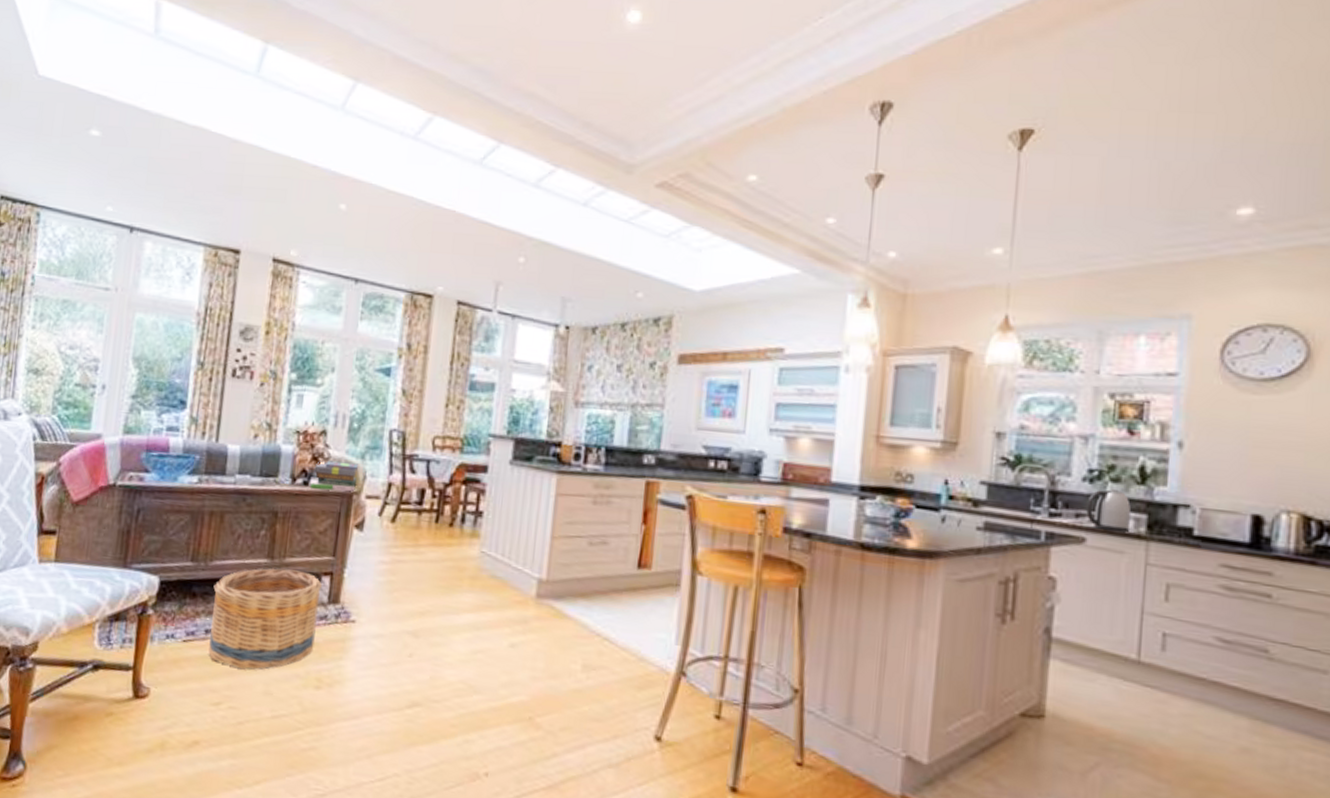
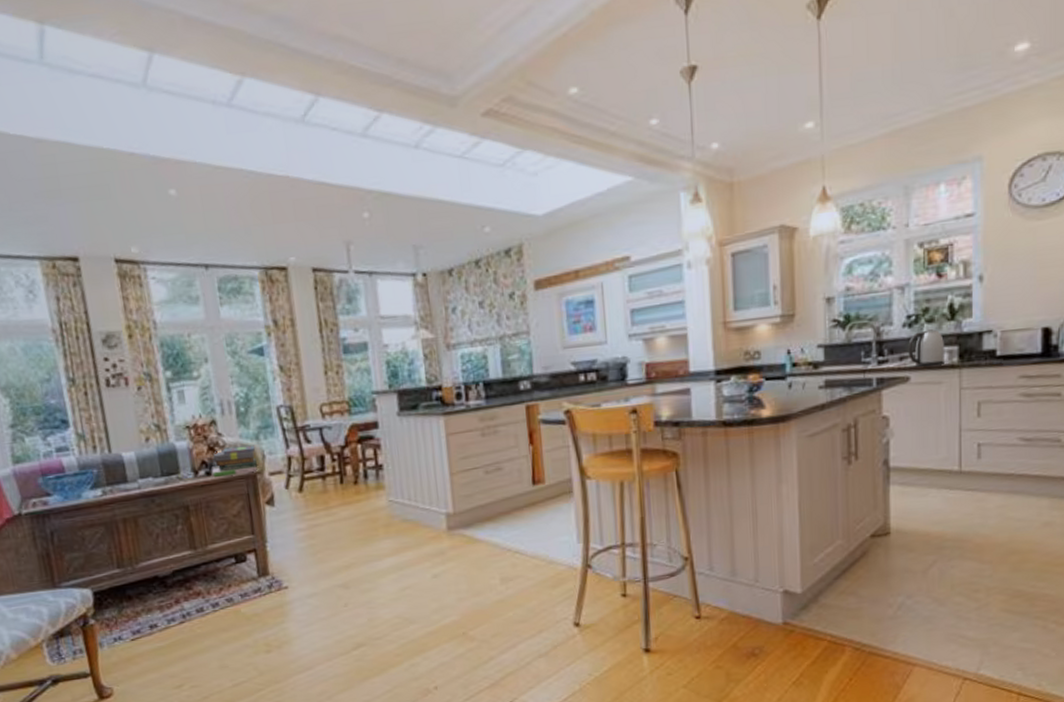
basket: present [208,568,322,669] -> none [146,554,255,652]

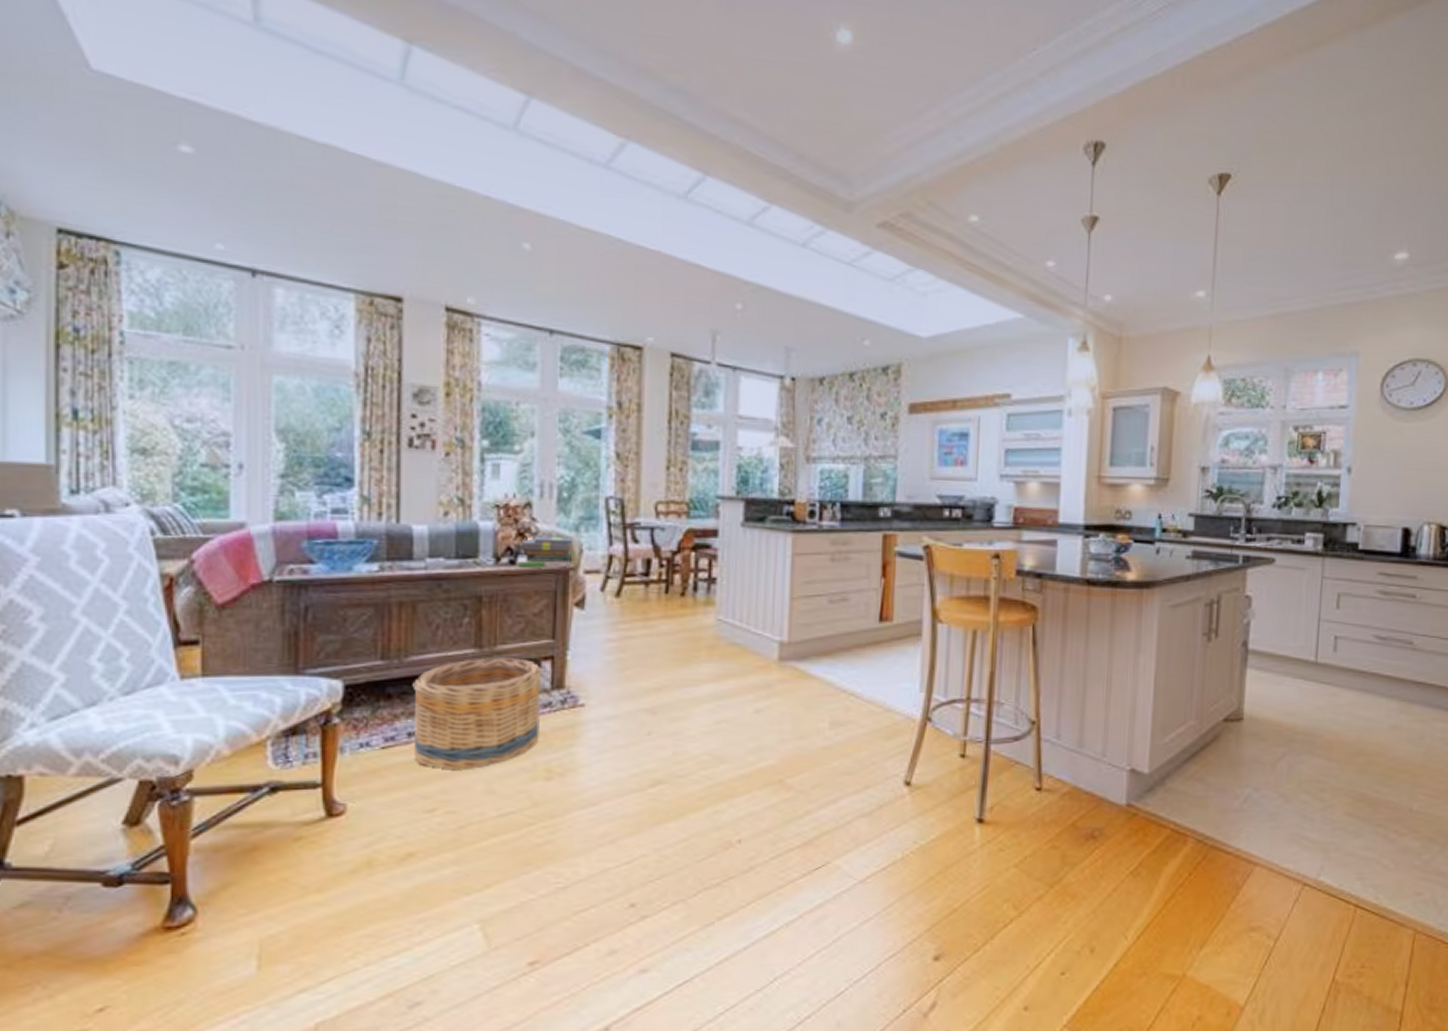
basket: none [146,554,255,652] -> present [412,658,542,770]
kettle: present [908,329,944,367] -> none [1275,514,1311,550]

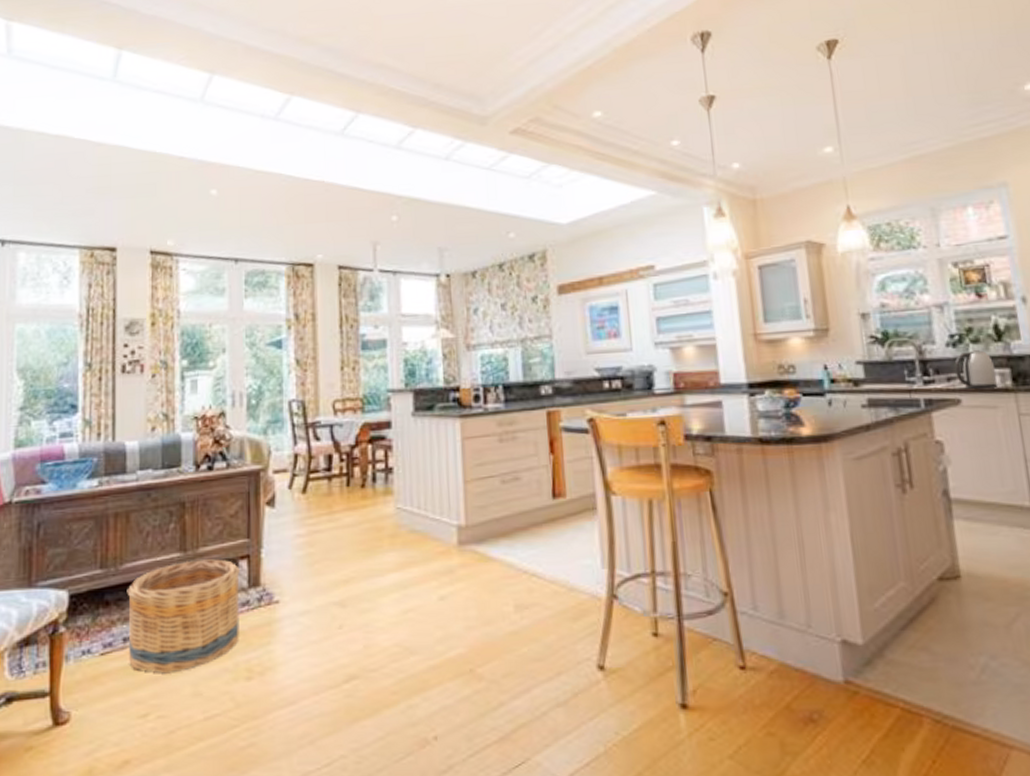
books: present [517,535,572,569] -> none [215,440,262,473]
kettle: none [1275,514,1311,550] -> present [954,350,997,389]

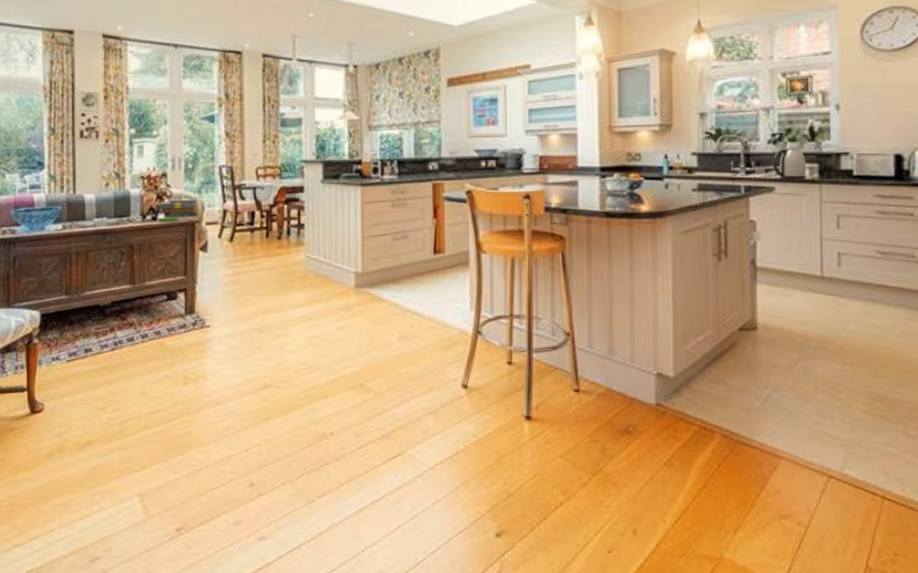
basket: present [127,559,240,674] -> none [87,291,178,378]
books: none [215,440,262,473] -> present [158,197,196,223]

